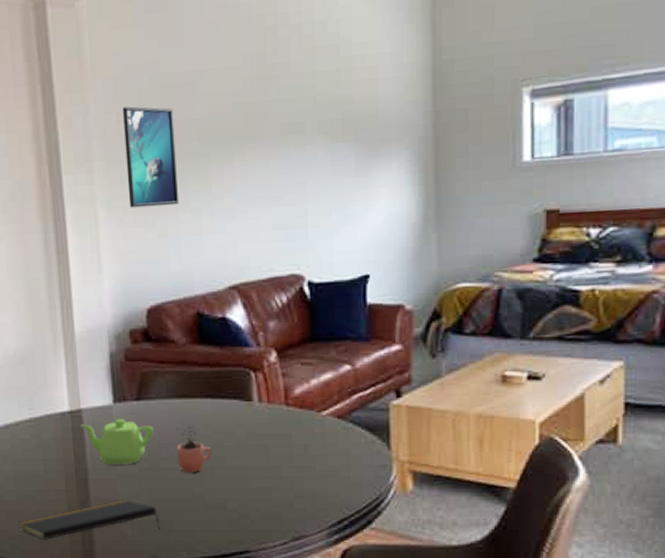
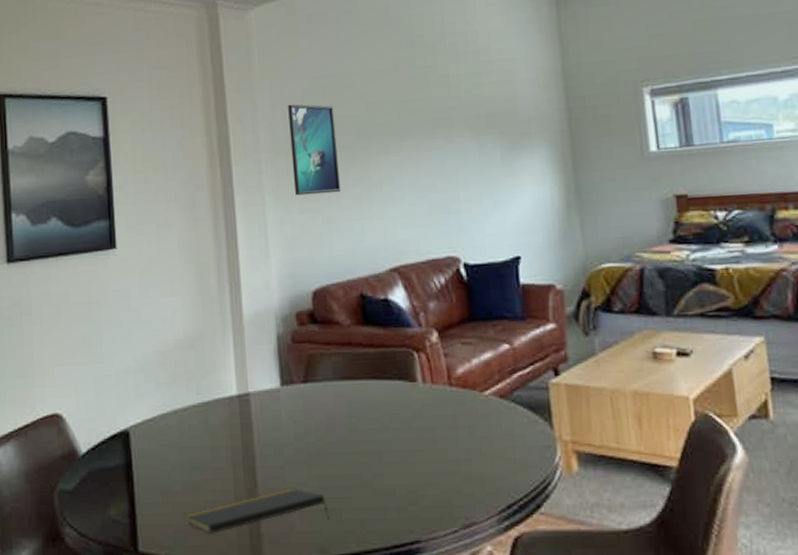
teapot: present [81,418,153,464] -> none [248,401,321,450]
cocoa: present [176,426,212,472] -> none [343,408,379,457]

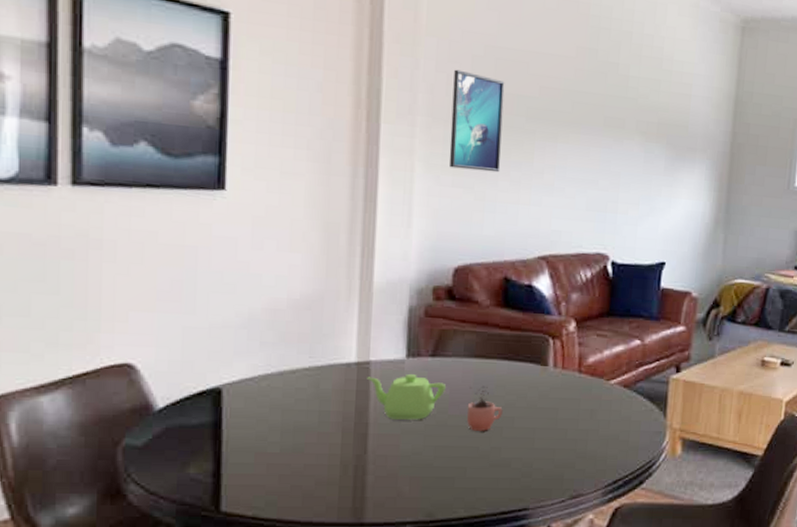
notepad: present [186,487,329,534] -> none [281,455,441,496]
teapot: none [248,401,321,450] -> present [367,373,446,420]
cocoa: none [343,408,379,457] -> present [467,385,503,431]

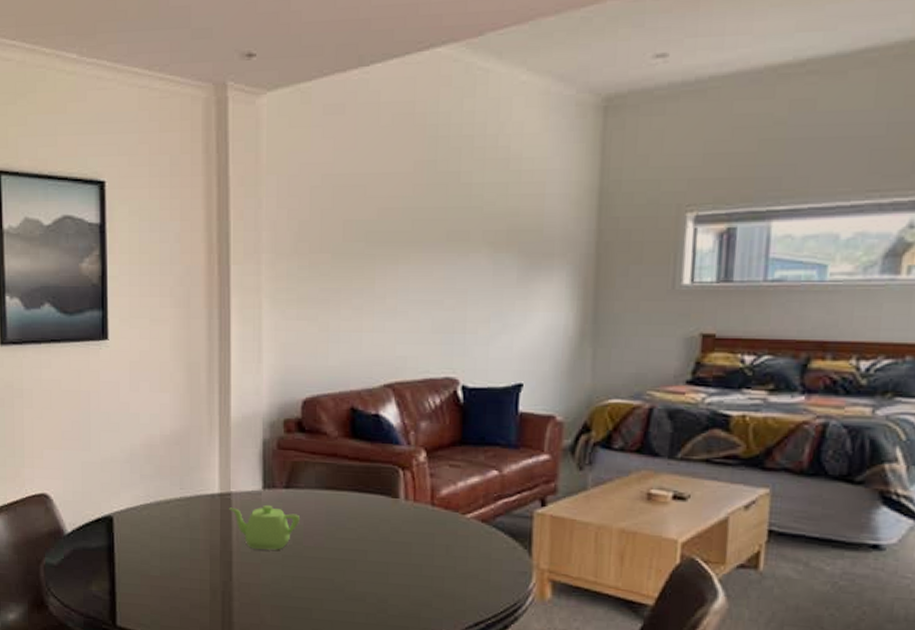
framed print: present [449,69,505,173] -> none [293,203,343,302]
cocoa: present [467,385,503,431] -> none [320,517,356,564]

